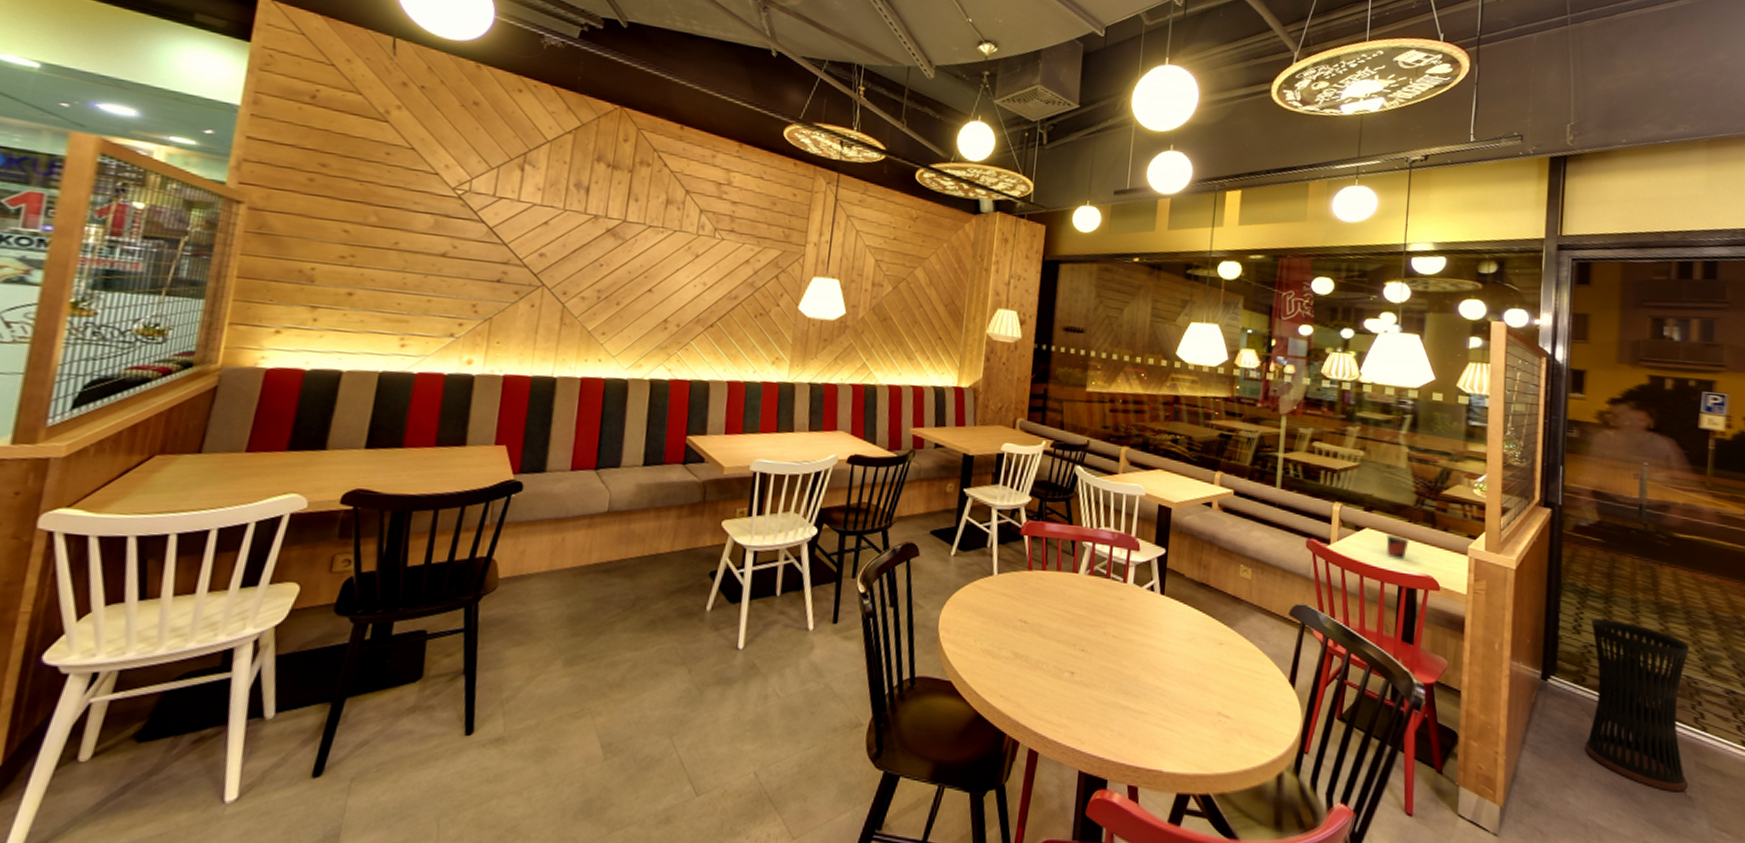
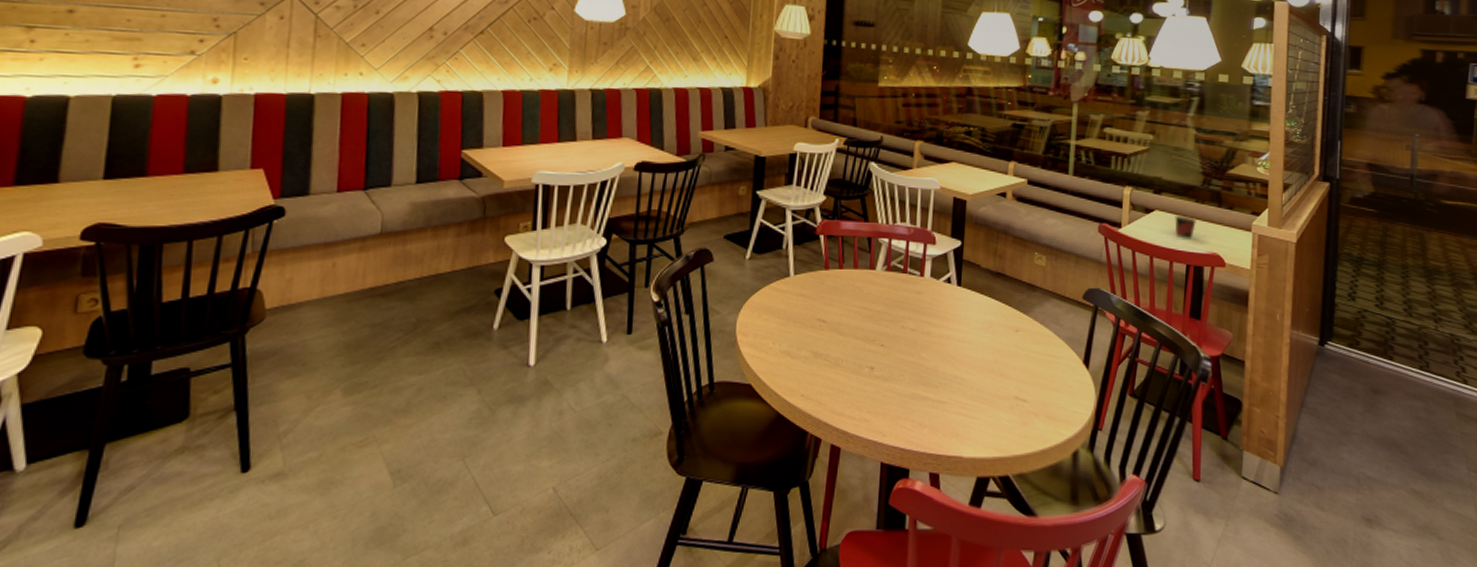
umbrella stand: present [1585,618,1690,793] -> none [1358,285,1454,442]

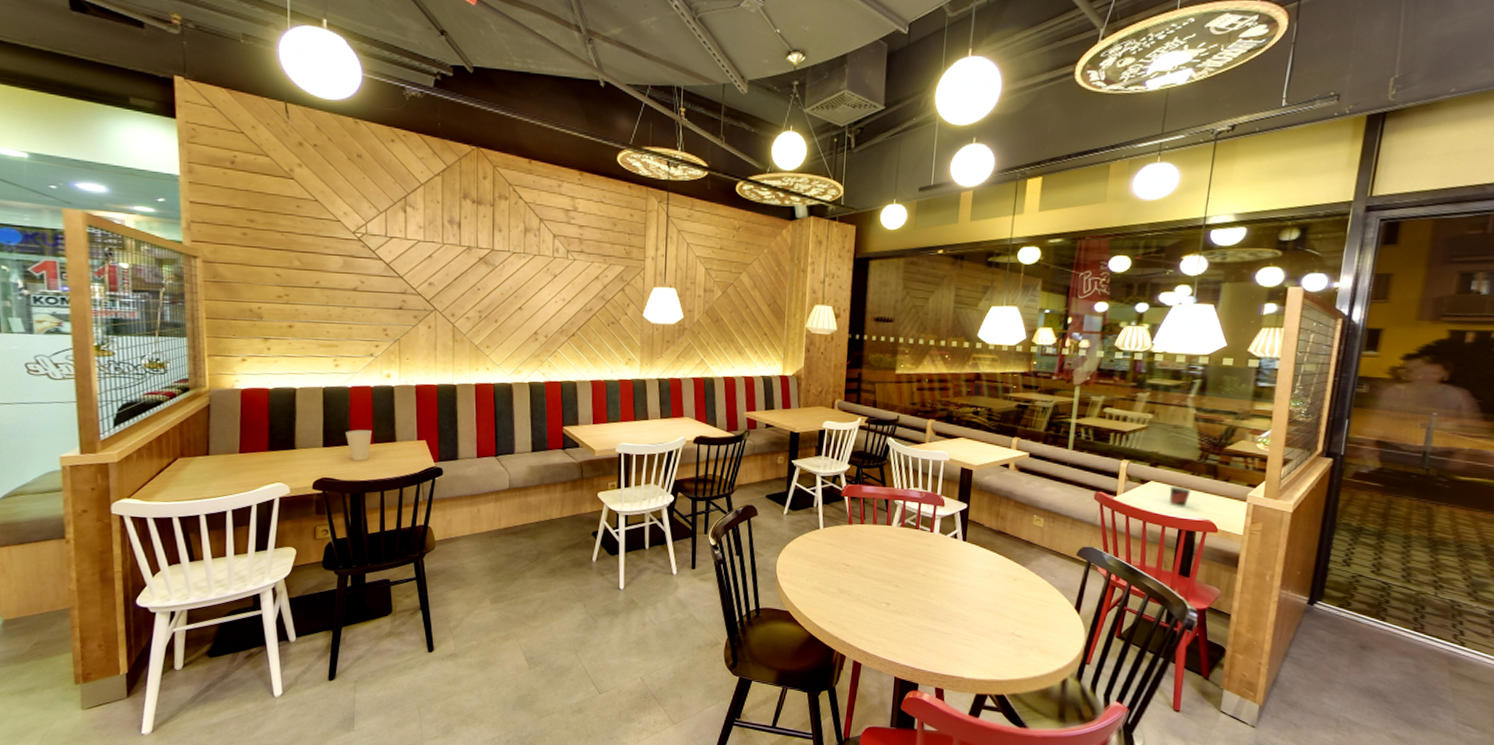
cup: none [141,155,182,199] -> present [346,430,372,462]

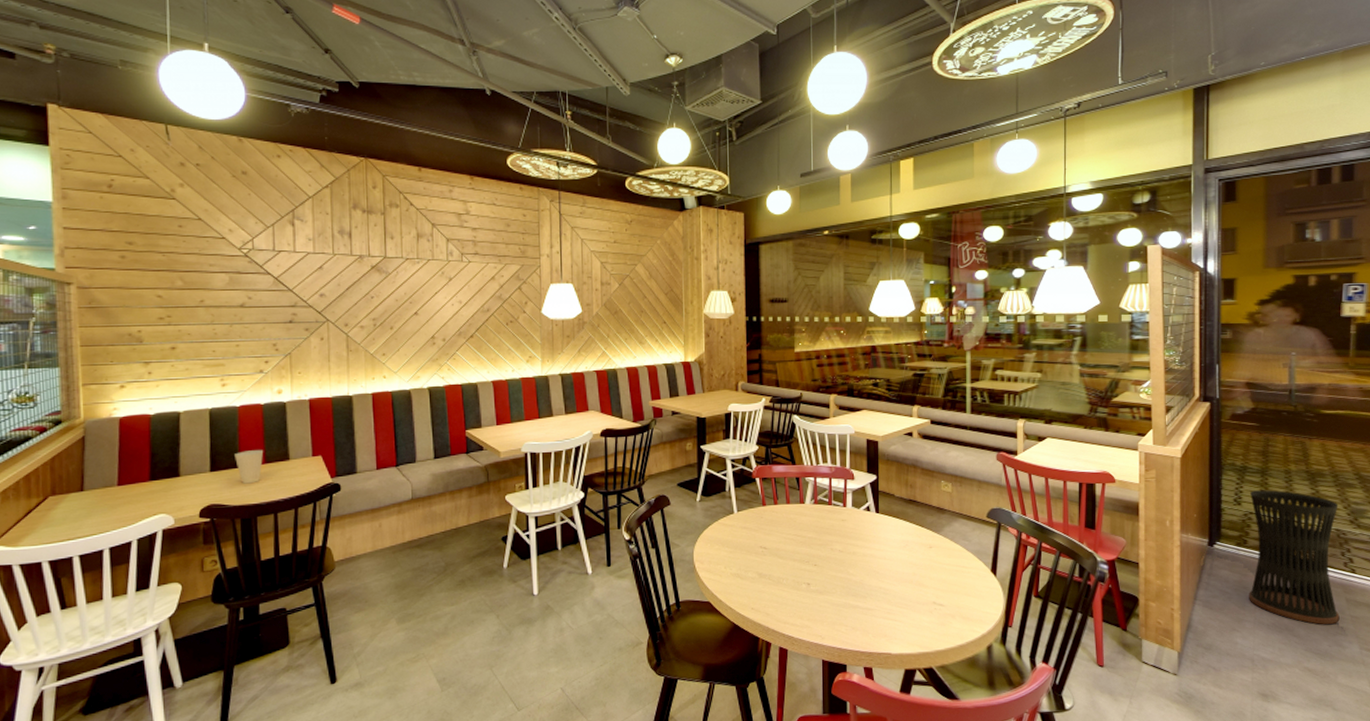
cup: present [1168,485,1191,509] -> none [1066,440,1086,462]
umbrella stand: none [1343,553,1458,695] -> present [1249,490,1340,625]

